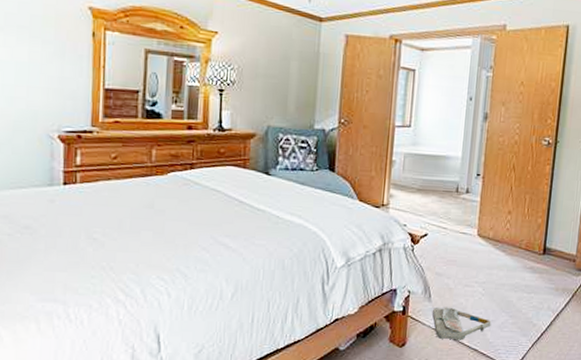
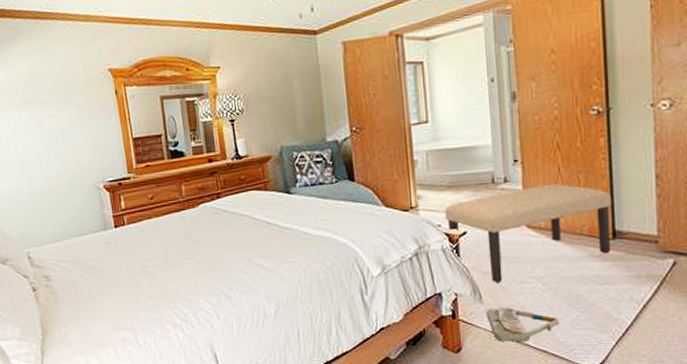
bench: none [411,199,548,285] -> present [445,183,612,284]

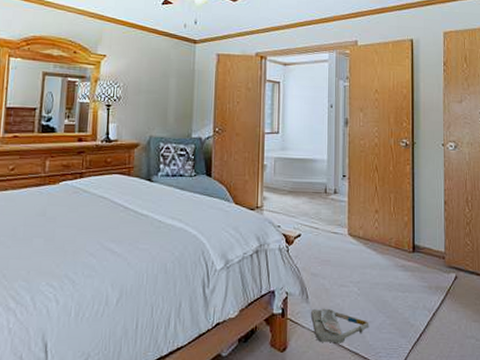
bench: present [445,183,612,284] -> none [285,199,413,285]

